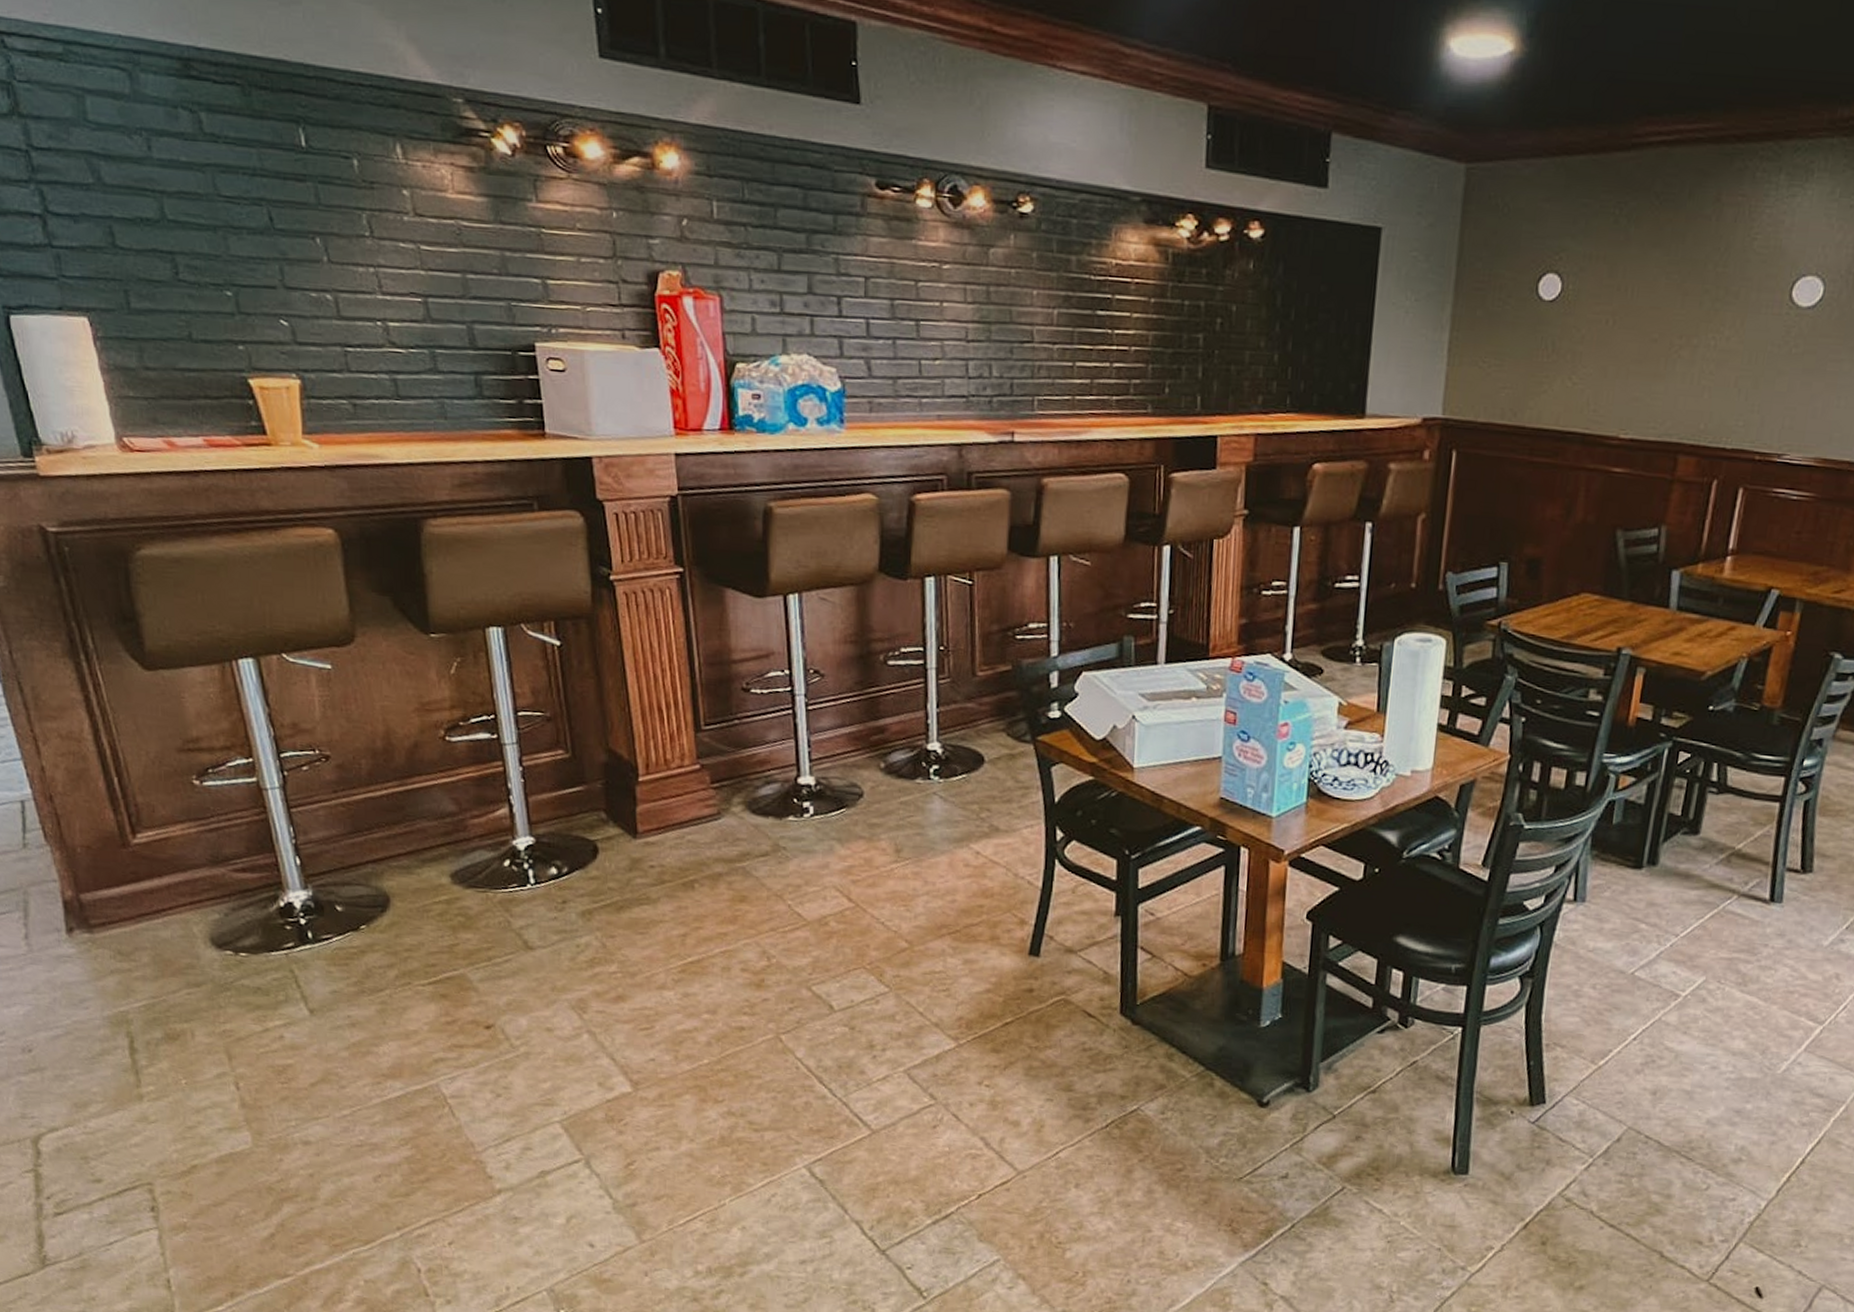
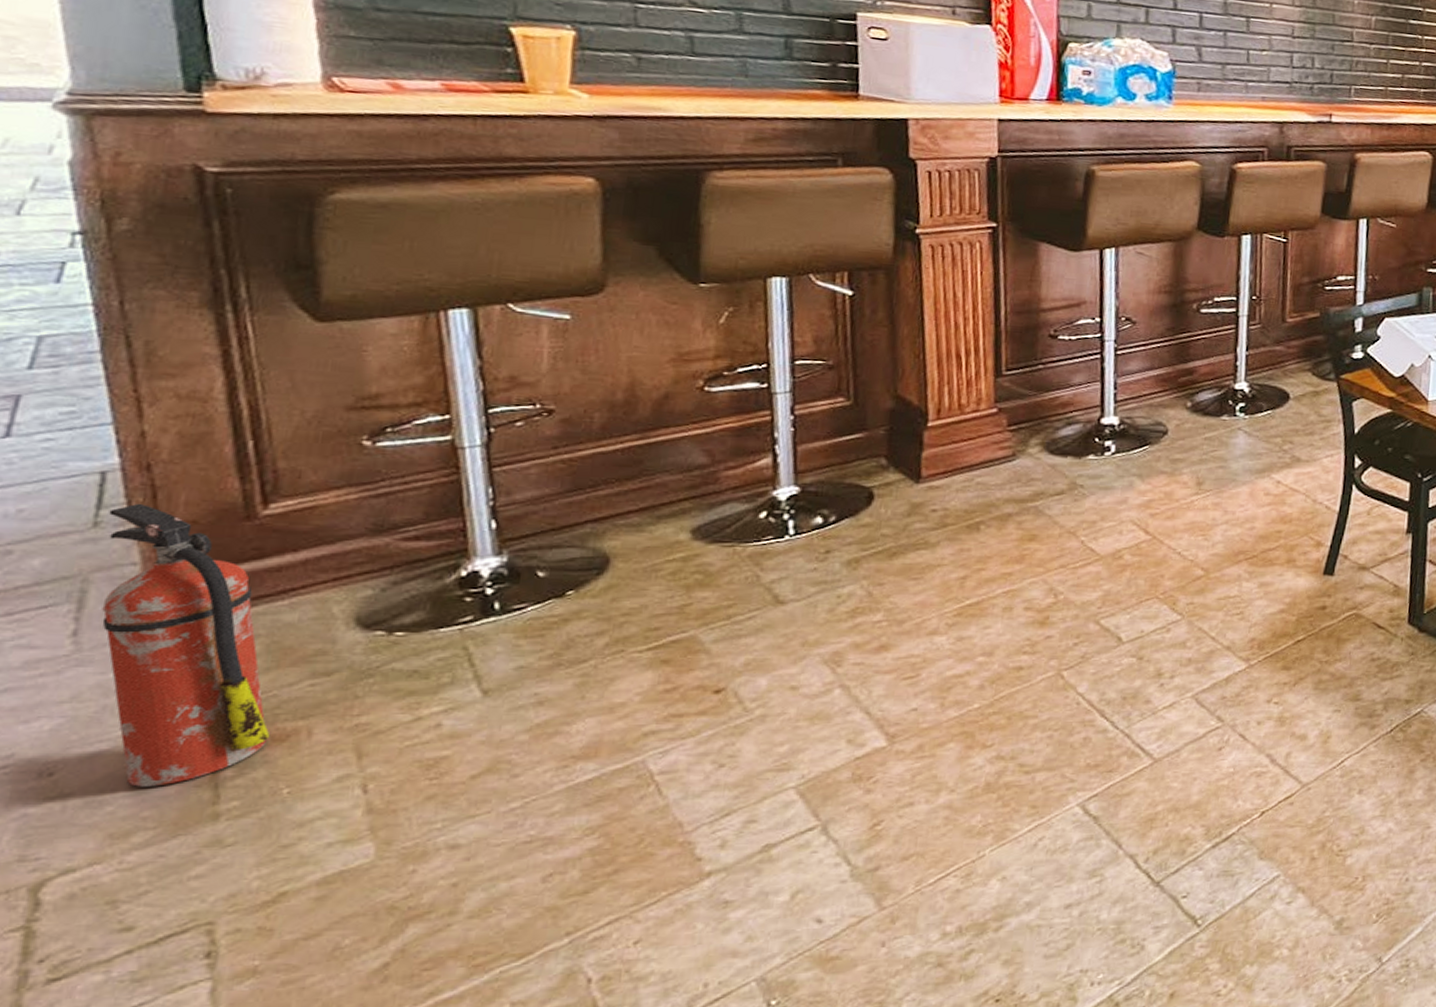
fire extinguisher: none [31,829,167,1068] -> present [102,503,271,787]

